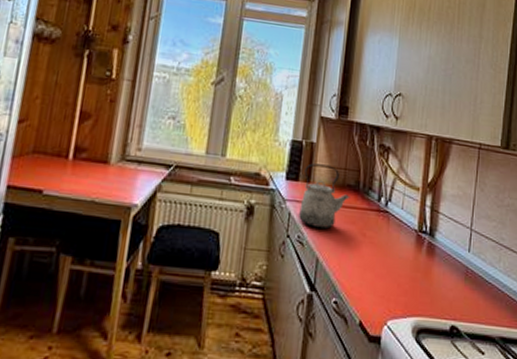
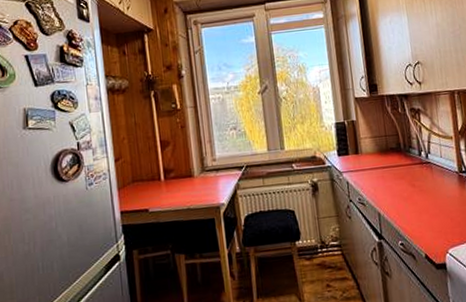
kettle: present [299,163,350,229] -> none [352,136,395,189]

